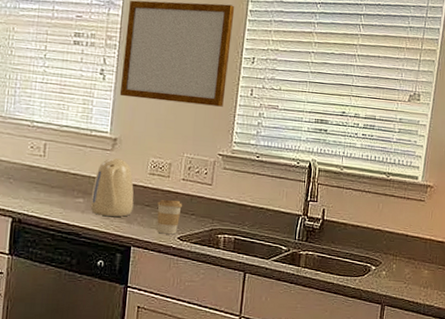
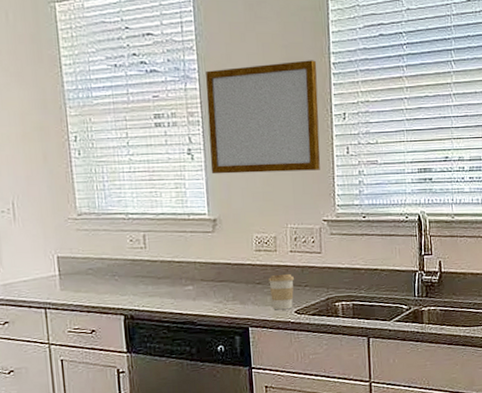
kettle: present [90,157,134,217] -> none [199,238,245,300]

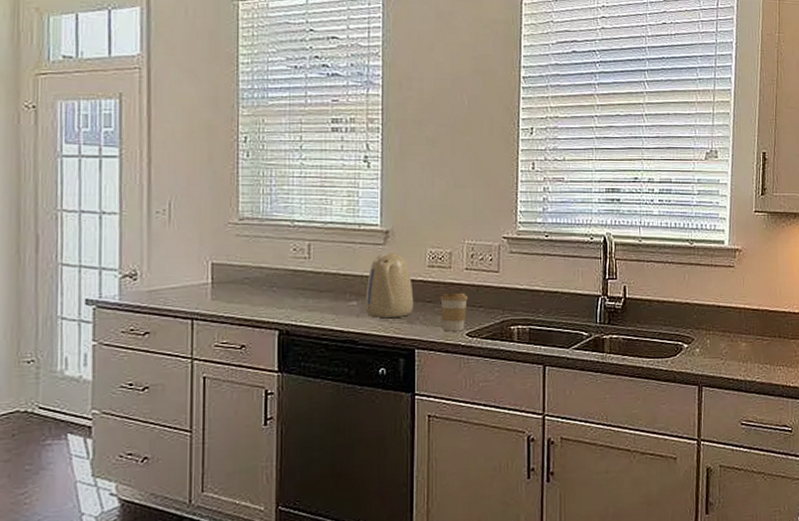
kettle: none [199,238,245,300] -> present [365,252,414,318]
writing board: present [205,60,320,174] -> none [387,72,506,185]

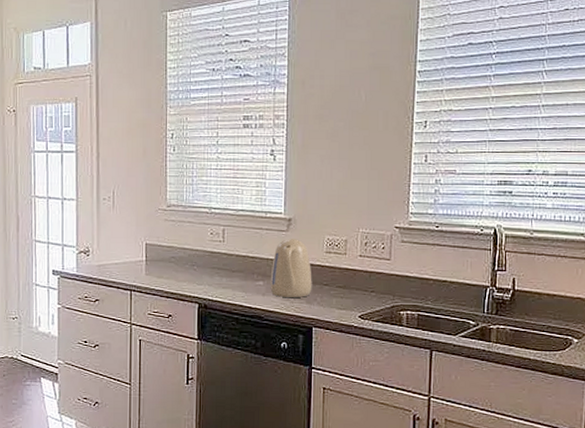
coffee cup: present [440,292,468,332] -> none [336,277,361,313]

